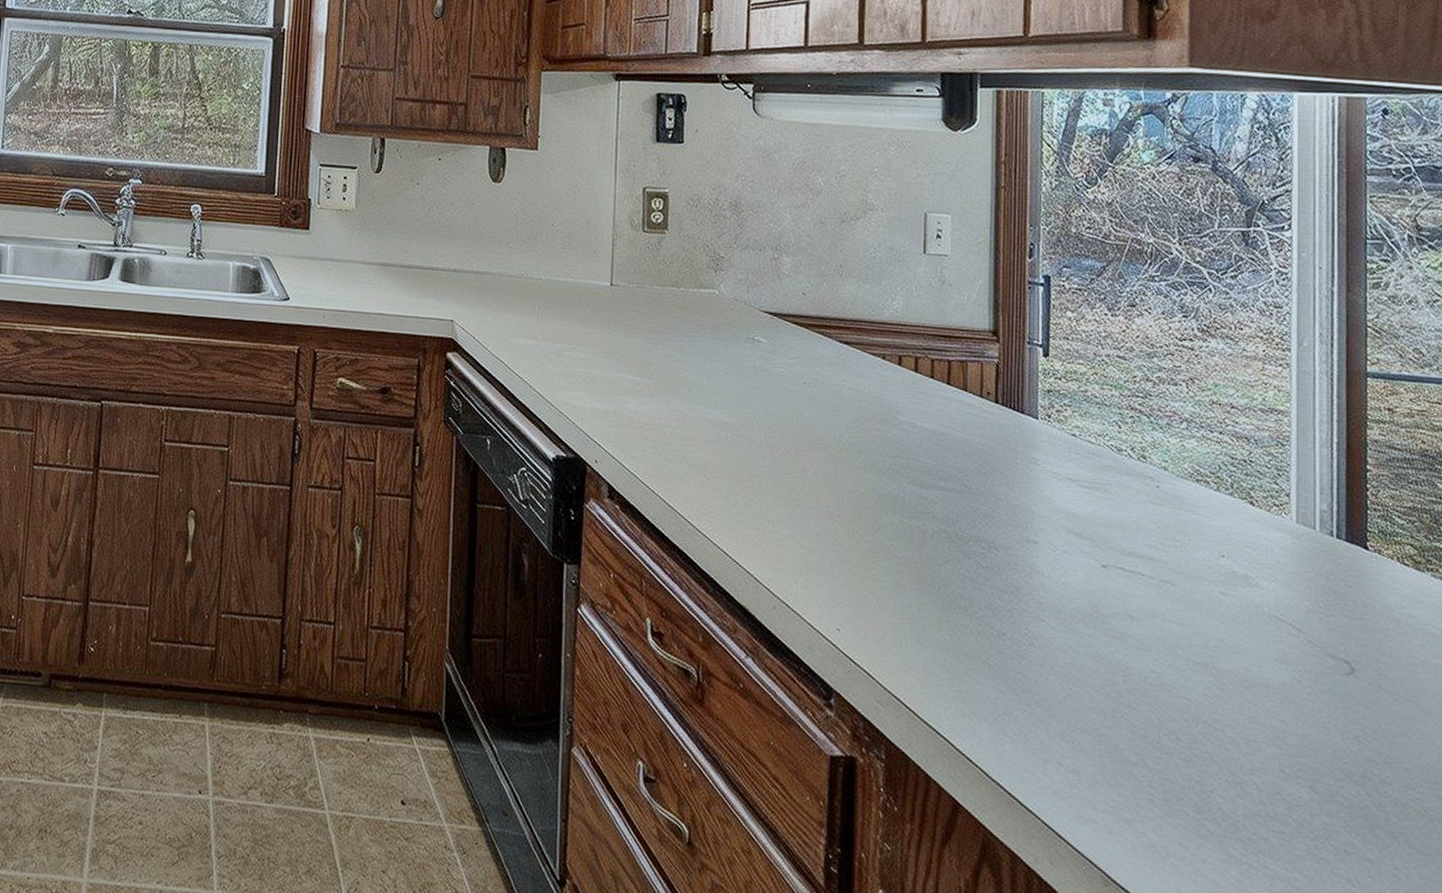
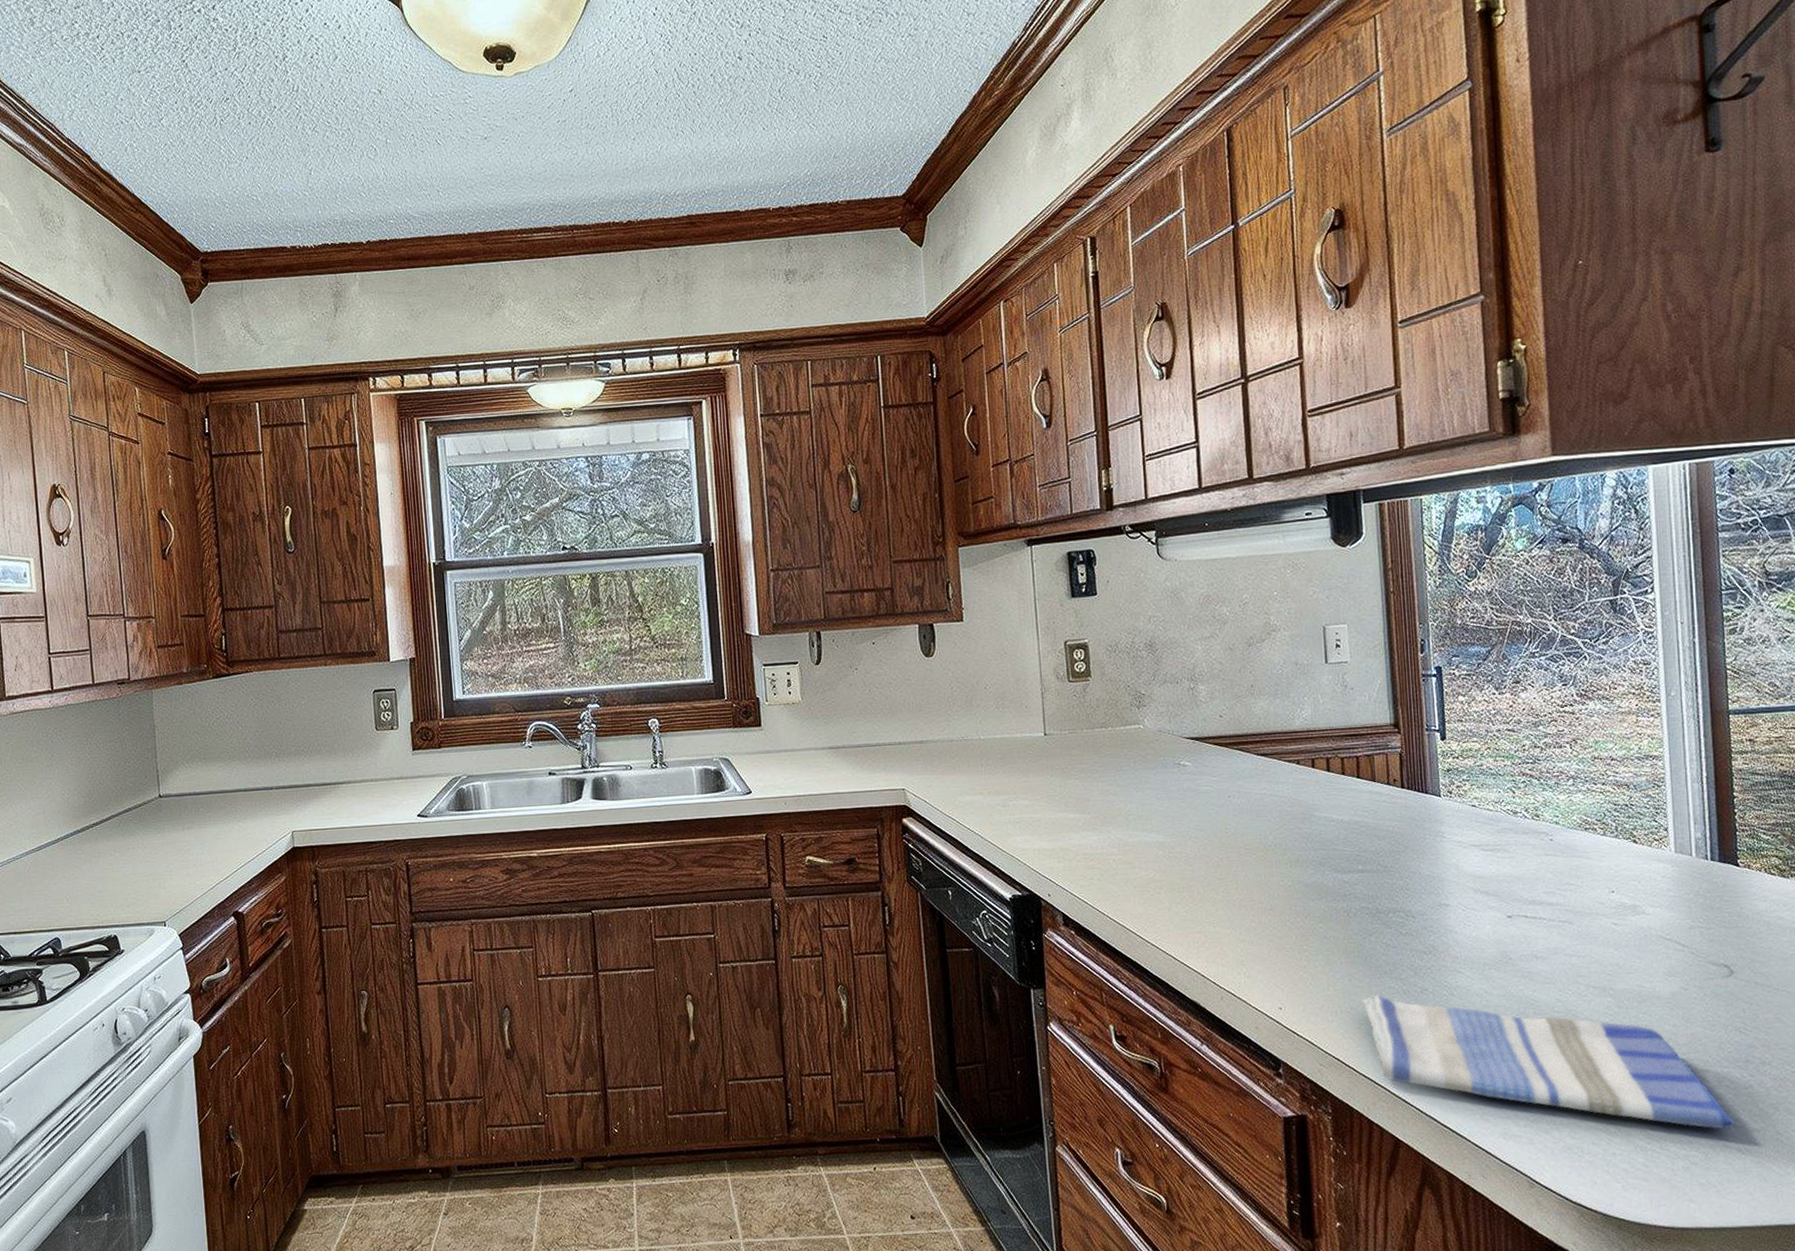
dish towel: none [930,632,1346,853] -> present [1362,995,1735,1129]

